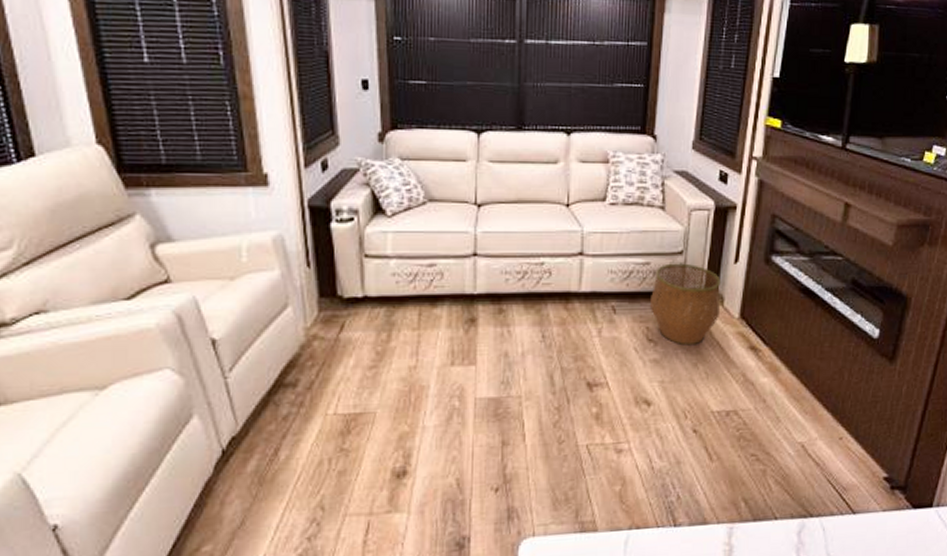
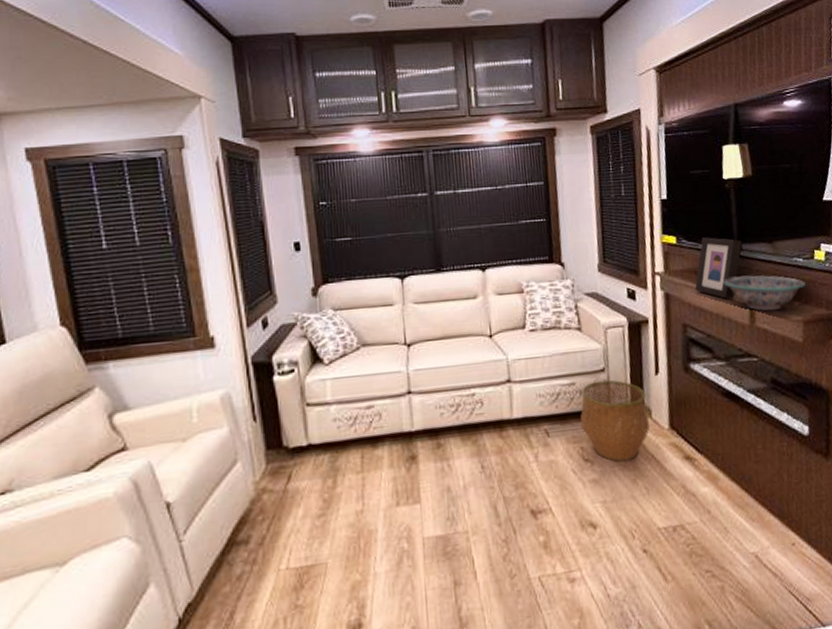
picture frame: none [791,125,851,194] -> present [694,237,742,299]
decorative bowl: none [823,170,910,211] -> present [723,275,807,311]

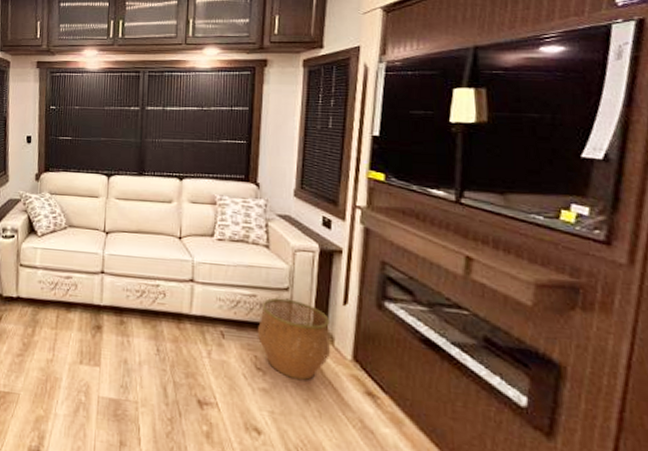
picture frame: present [694,237,742,299] -> none [400,179,466,246]
decorative bowl: present [723,275,807,311] -> none [436,223,546,267]

